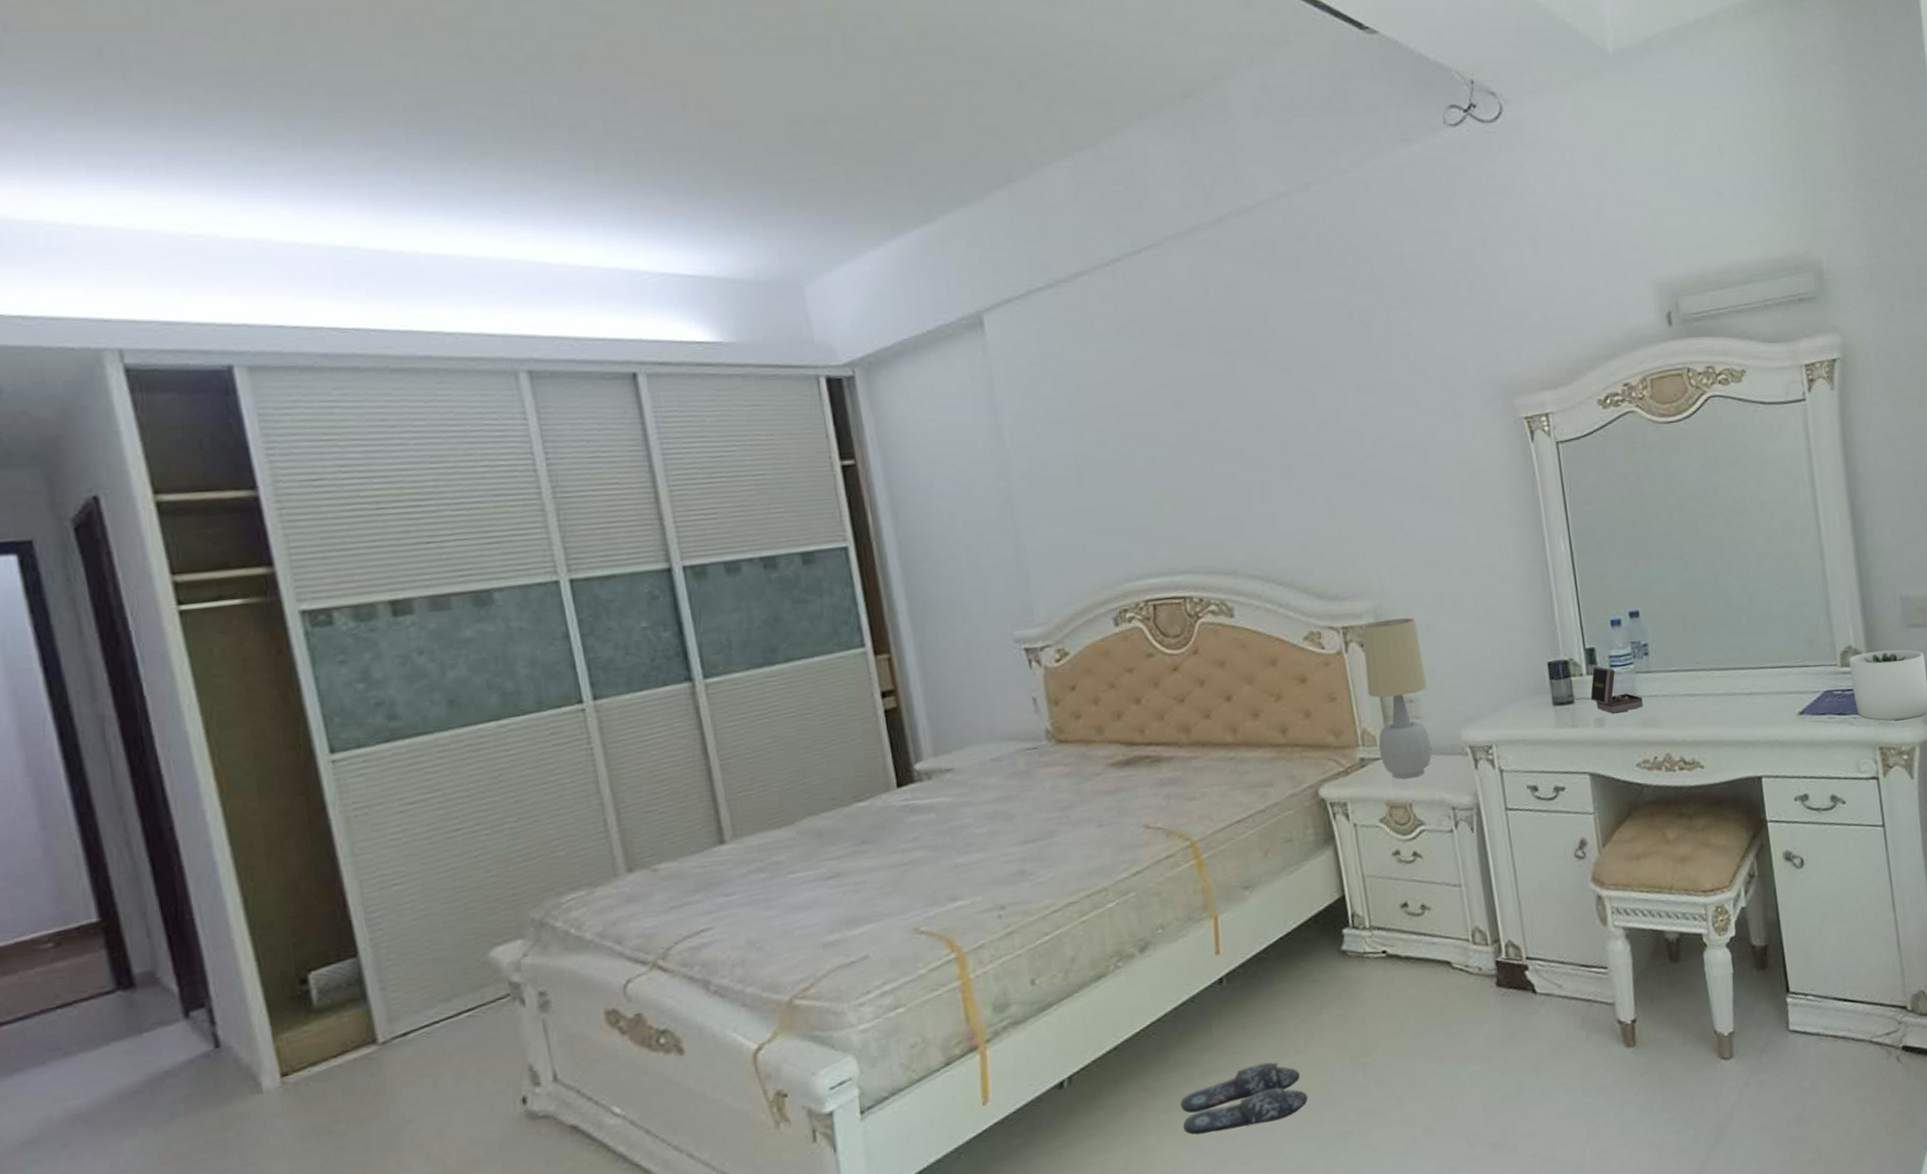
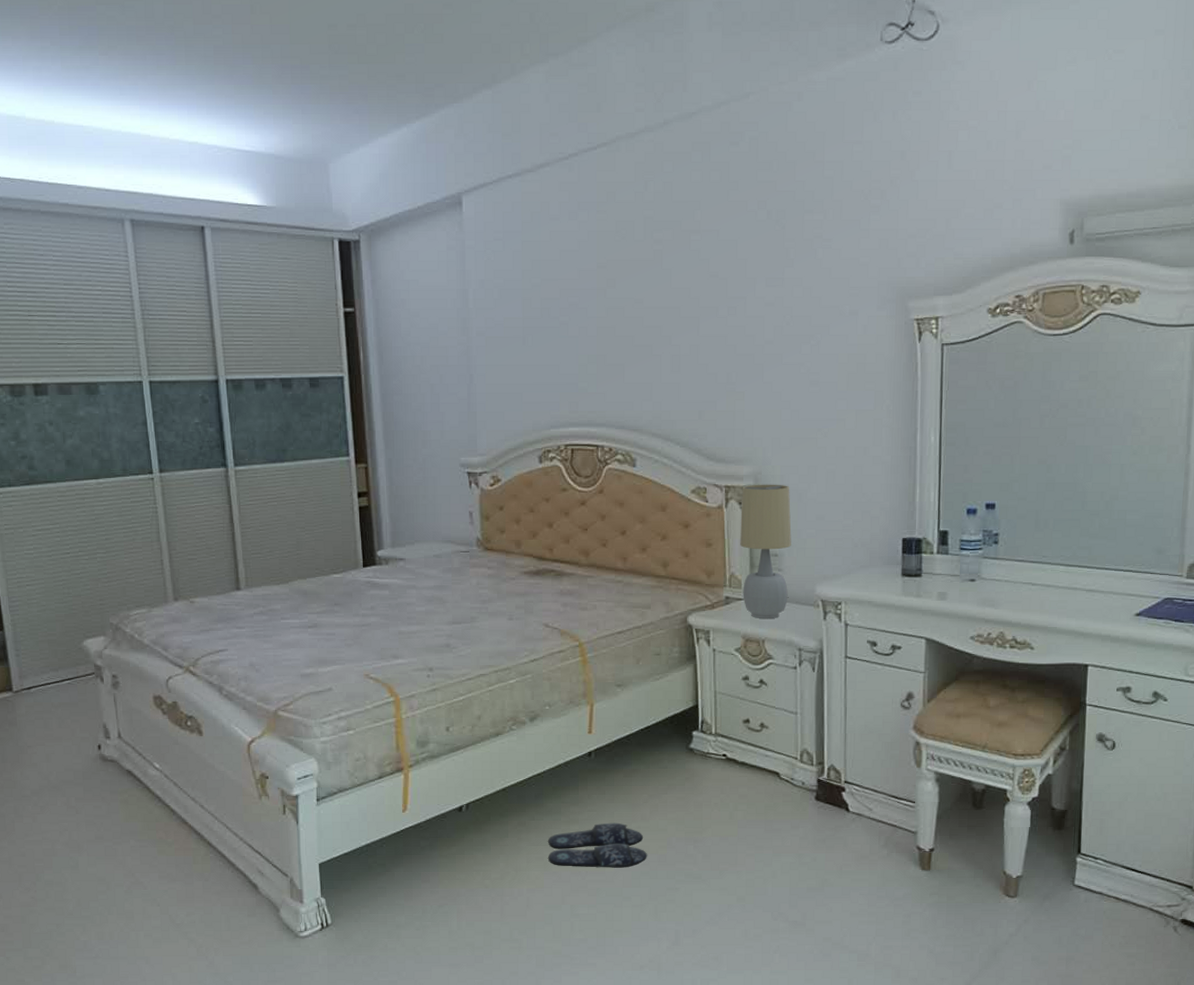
jewelry box: present [1590,666,1643,713] -> none [937,547,986,590]

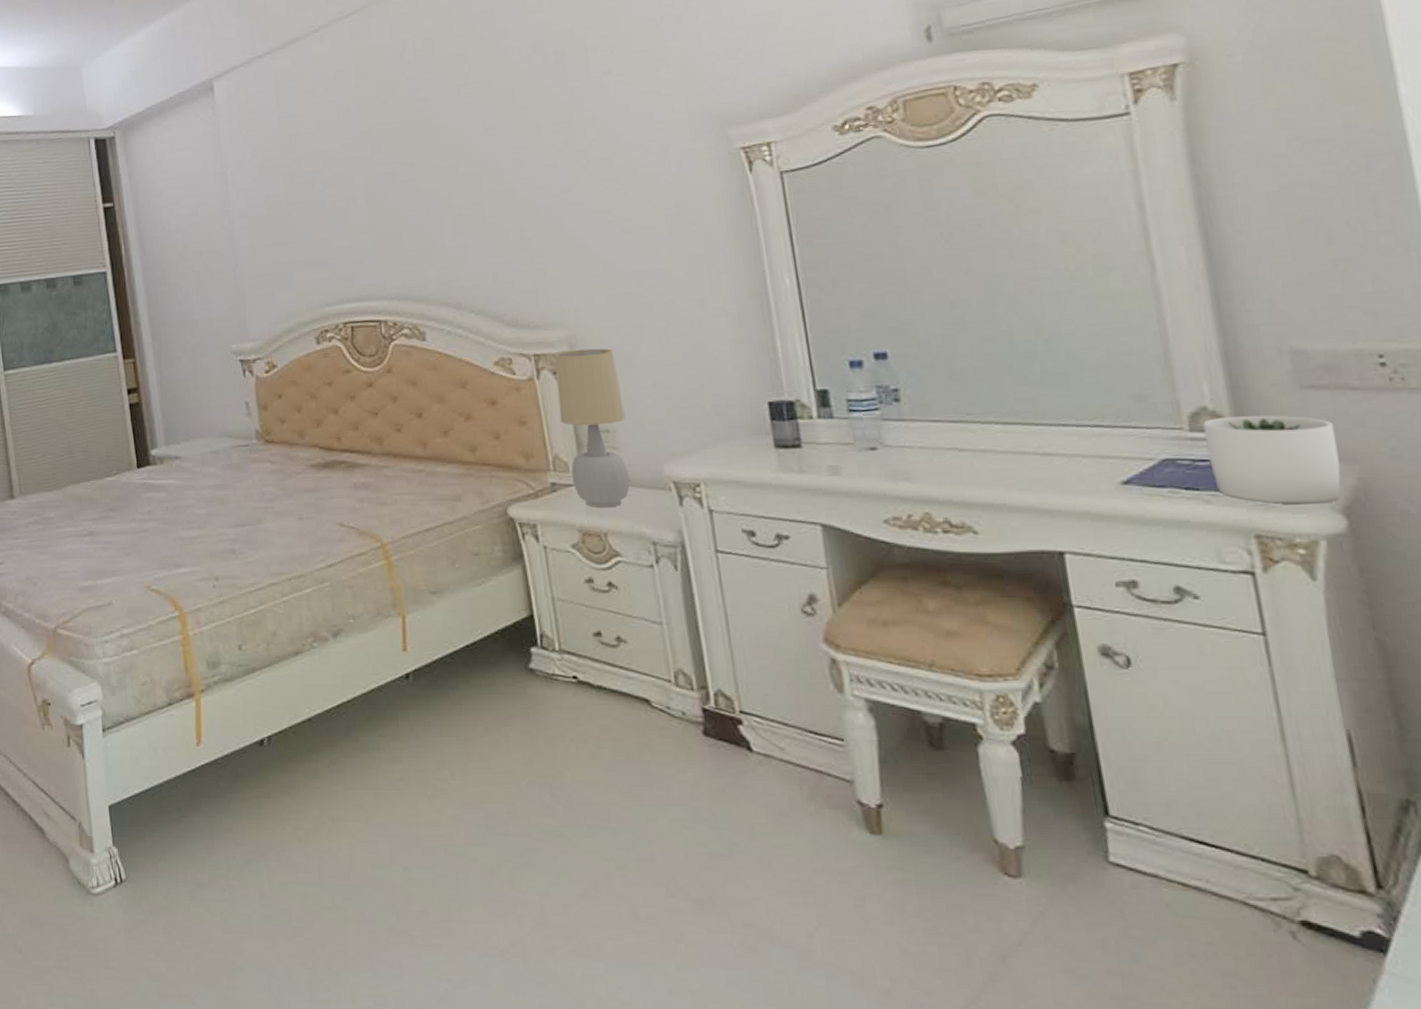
slippers: present [548,822,647,868] -> none [367,762,492,820]

